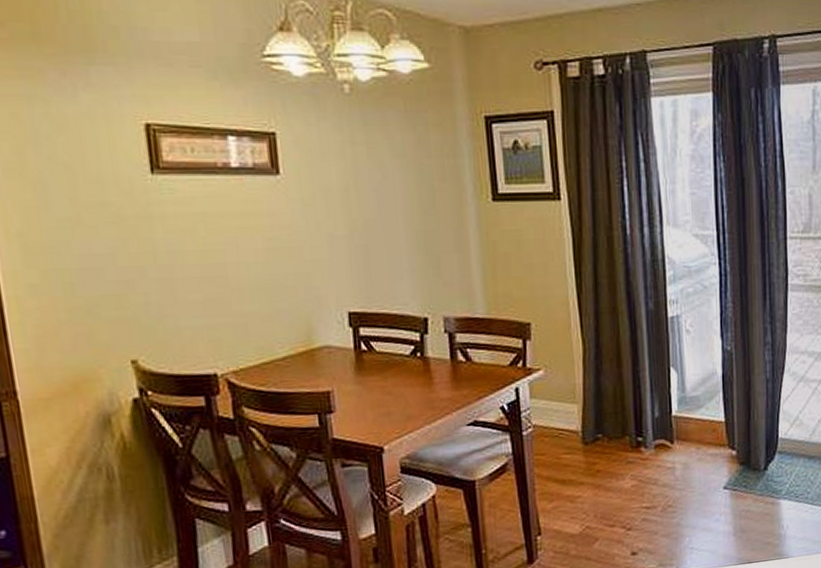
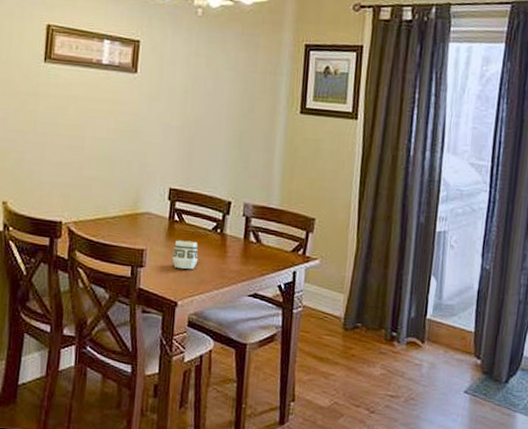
cup: none [366,372,400,407] -> present [172,240,198,269]

